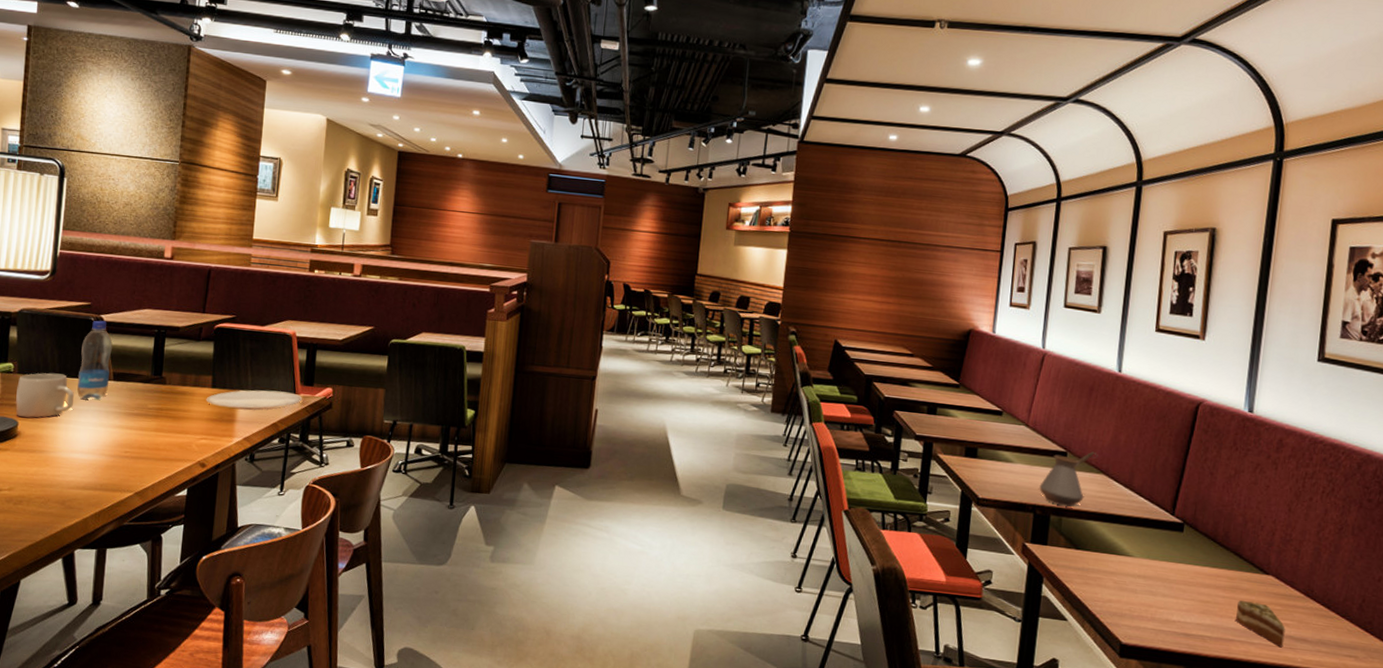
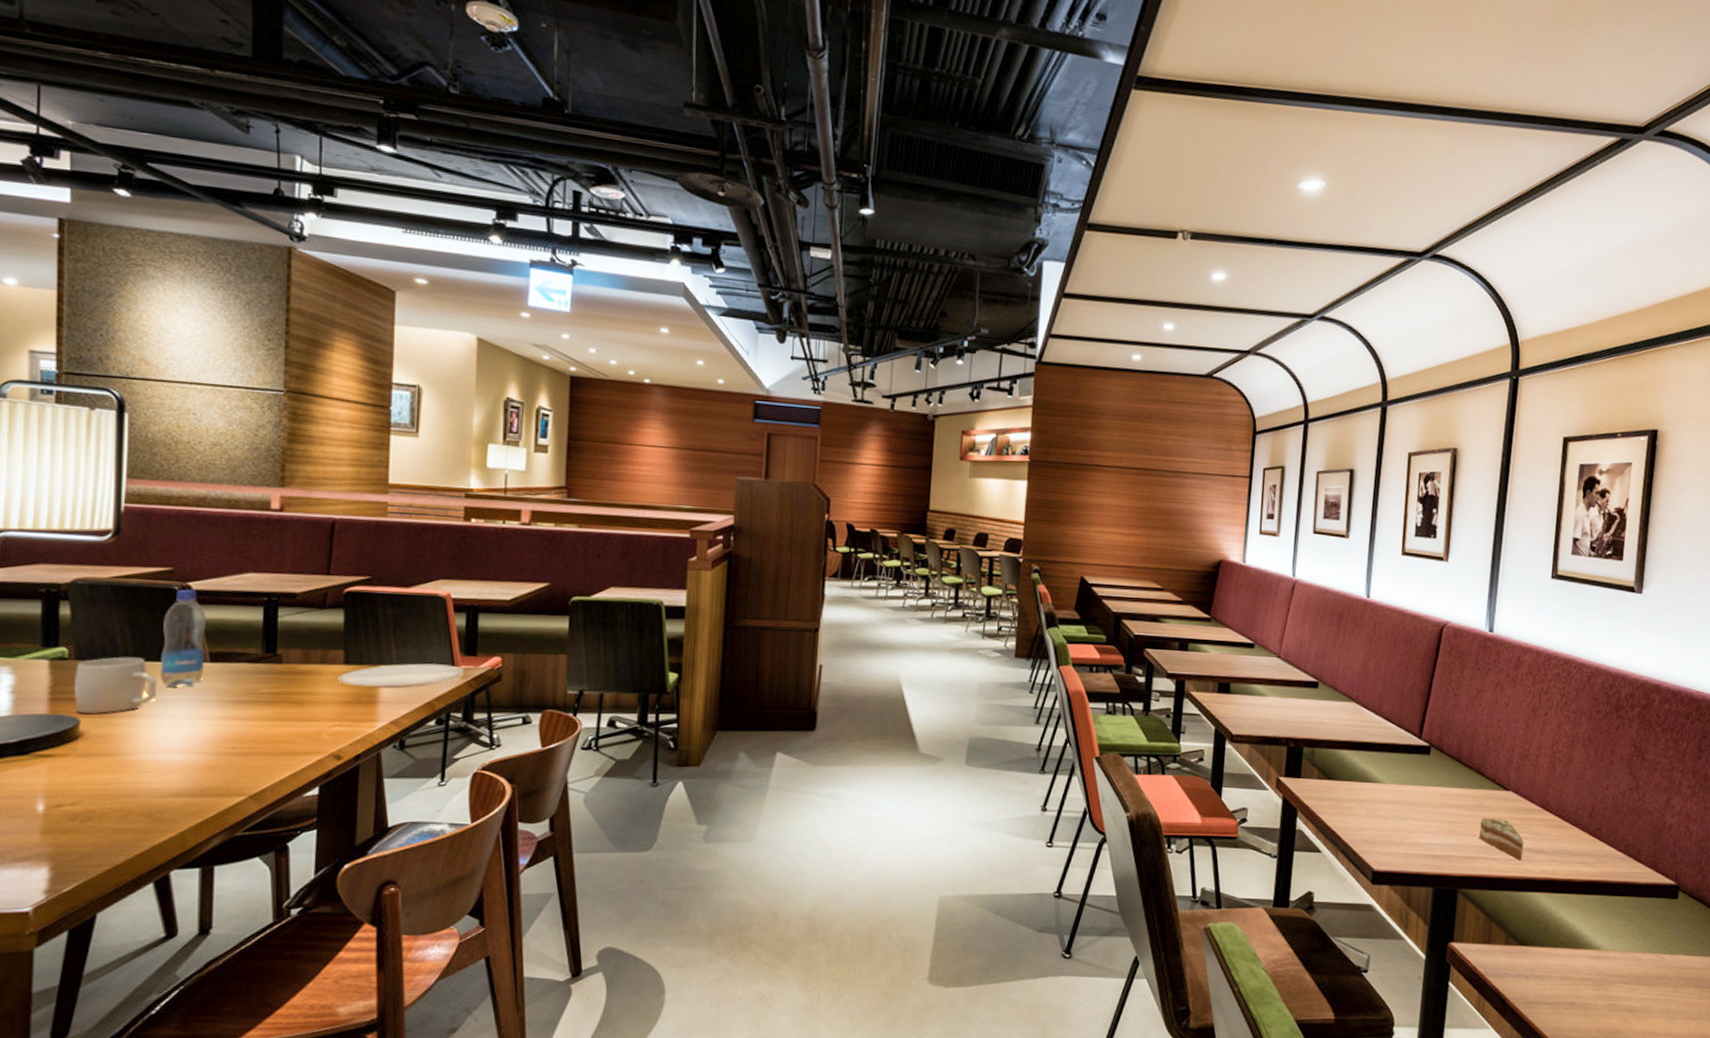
coffee pot: present [1039,451,1098,507] -> none [1292,679,1349,737]

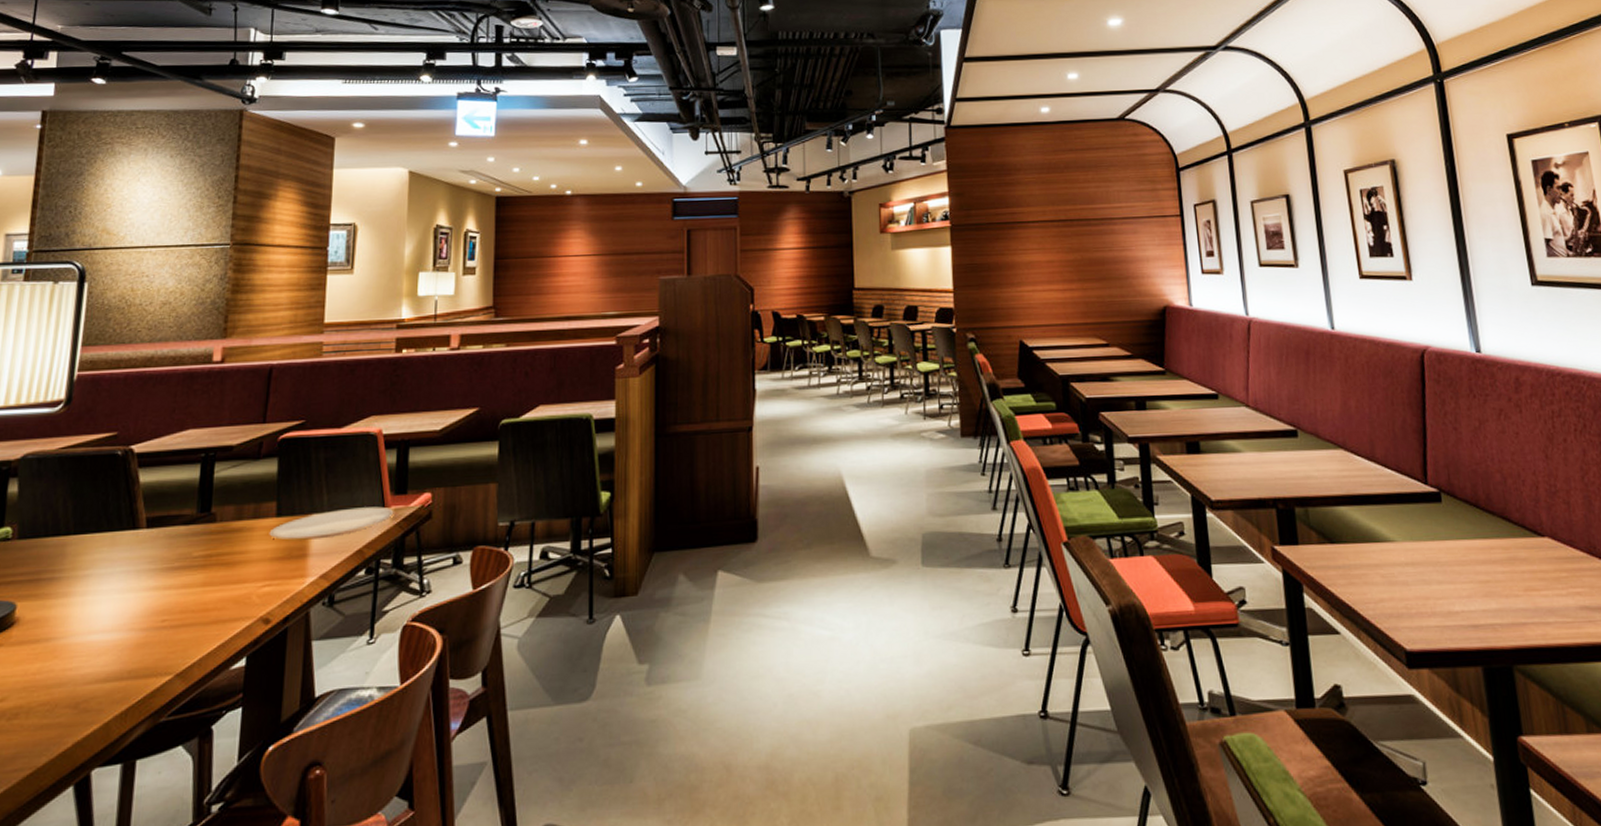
mug: present [73,657,158,714] -> none [12,530,95,597]
bottle: present [161,589,206,688] -> none [98,453,146,560]
cake slice: present [1478,818,1524,861] -> none [1520,572,1582,623]

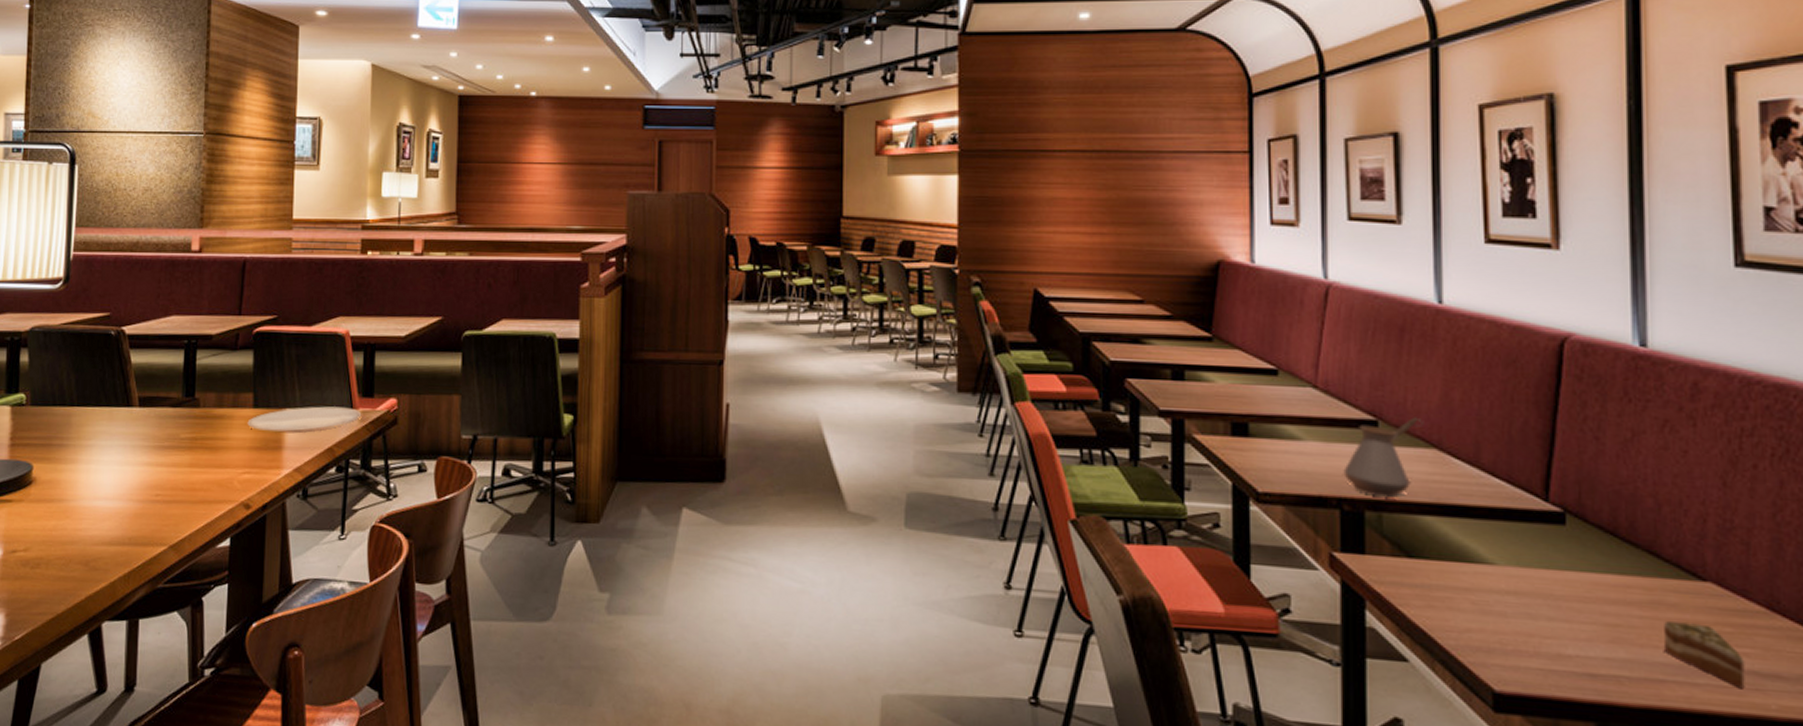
coffee pot: none [1275,424,1332,494] -> present [1343,417,1424,497]
cake slice: none [1520,572,1582,623] -> present [1663,621,1745,690]

